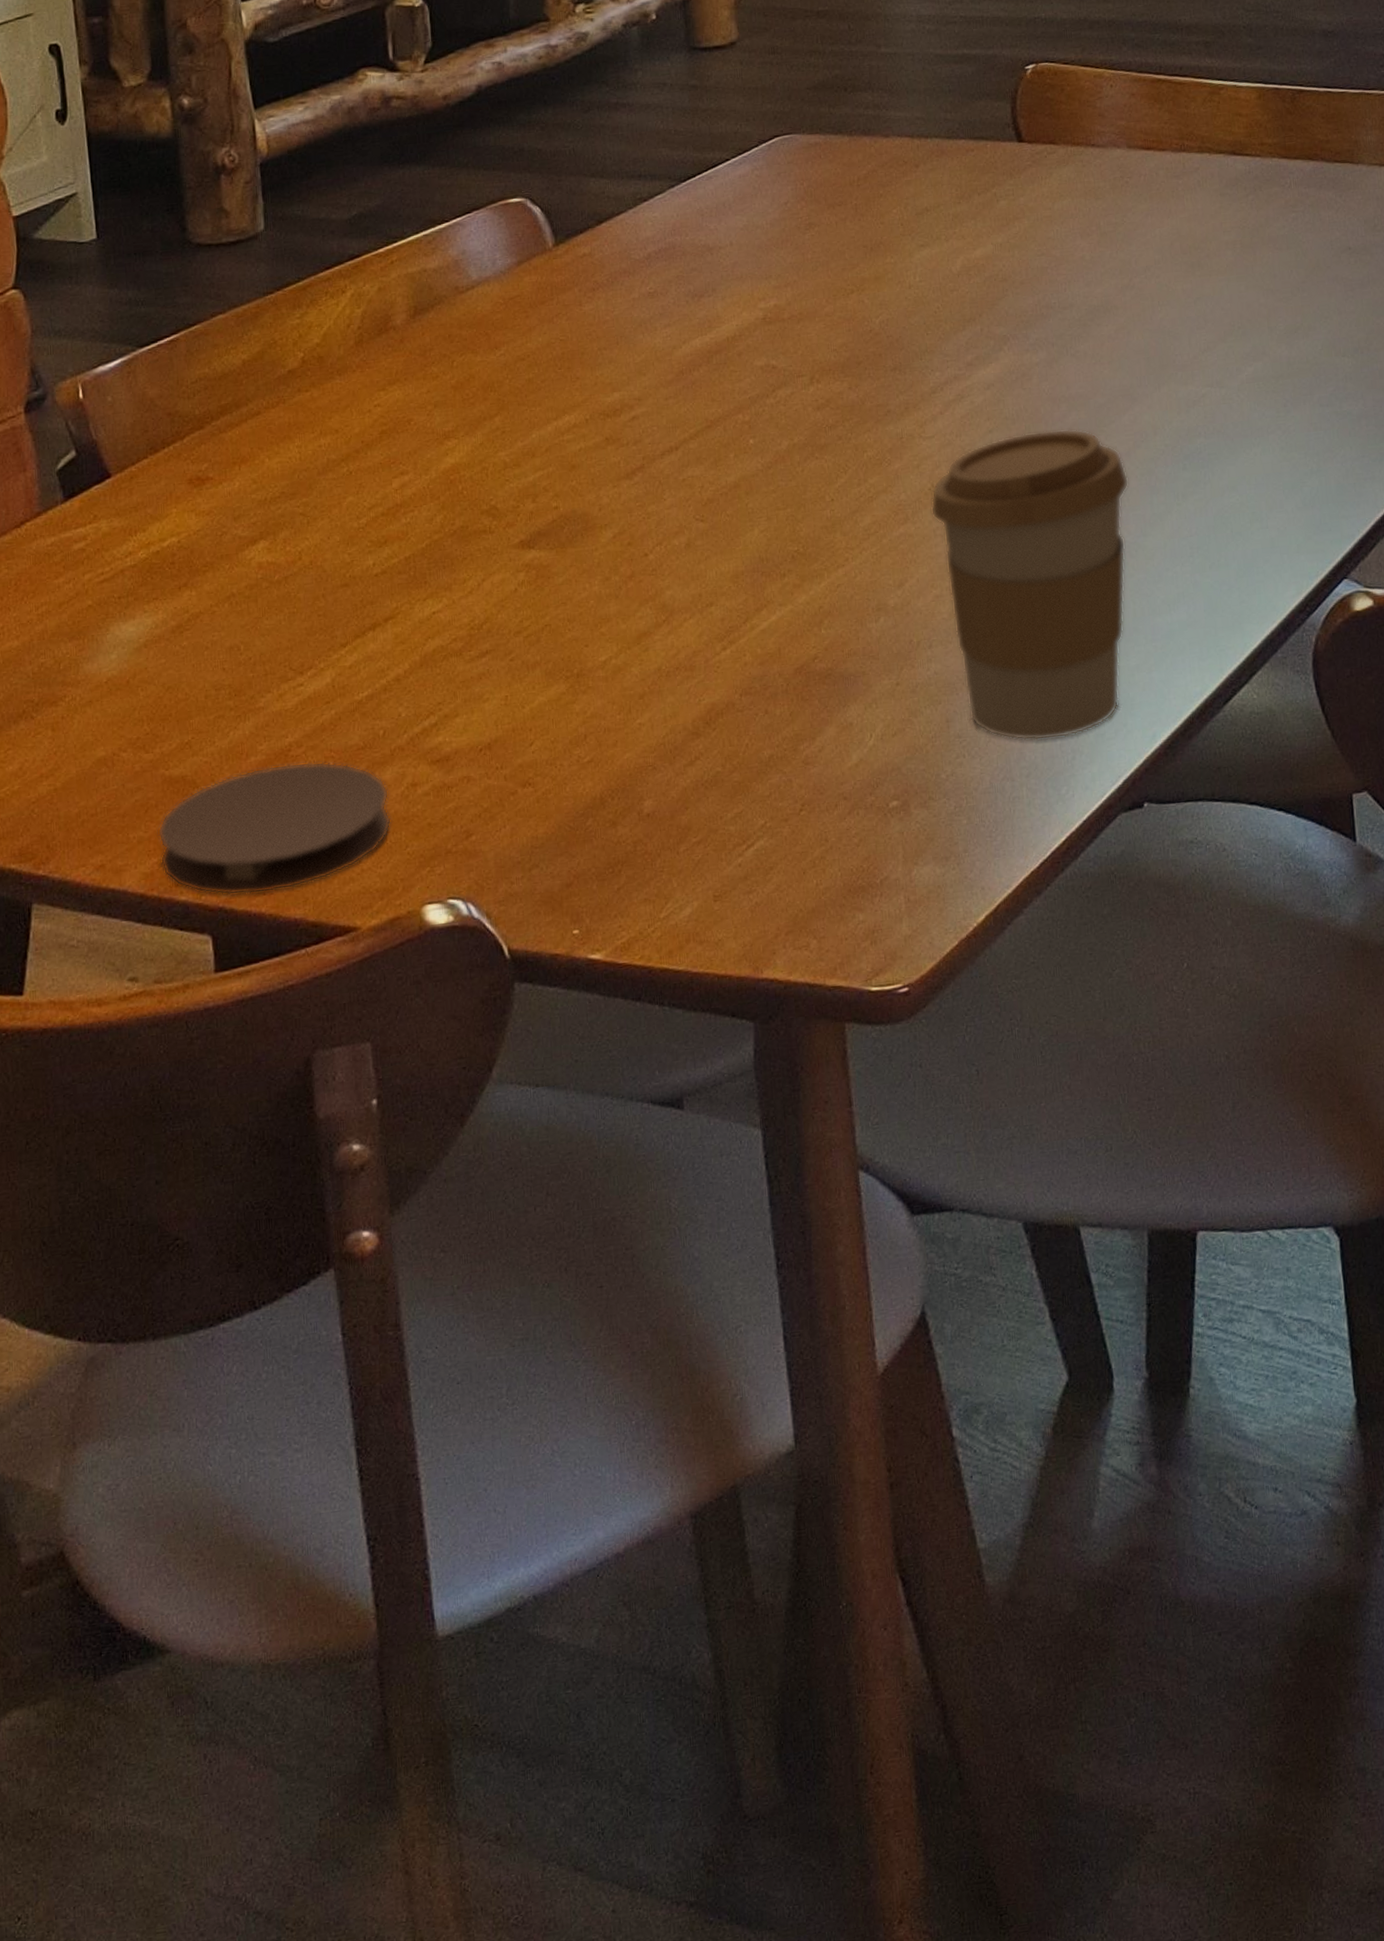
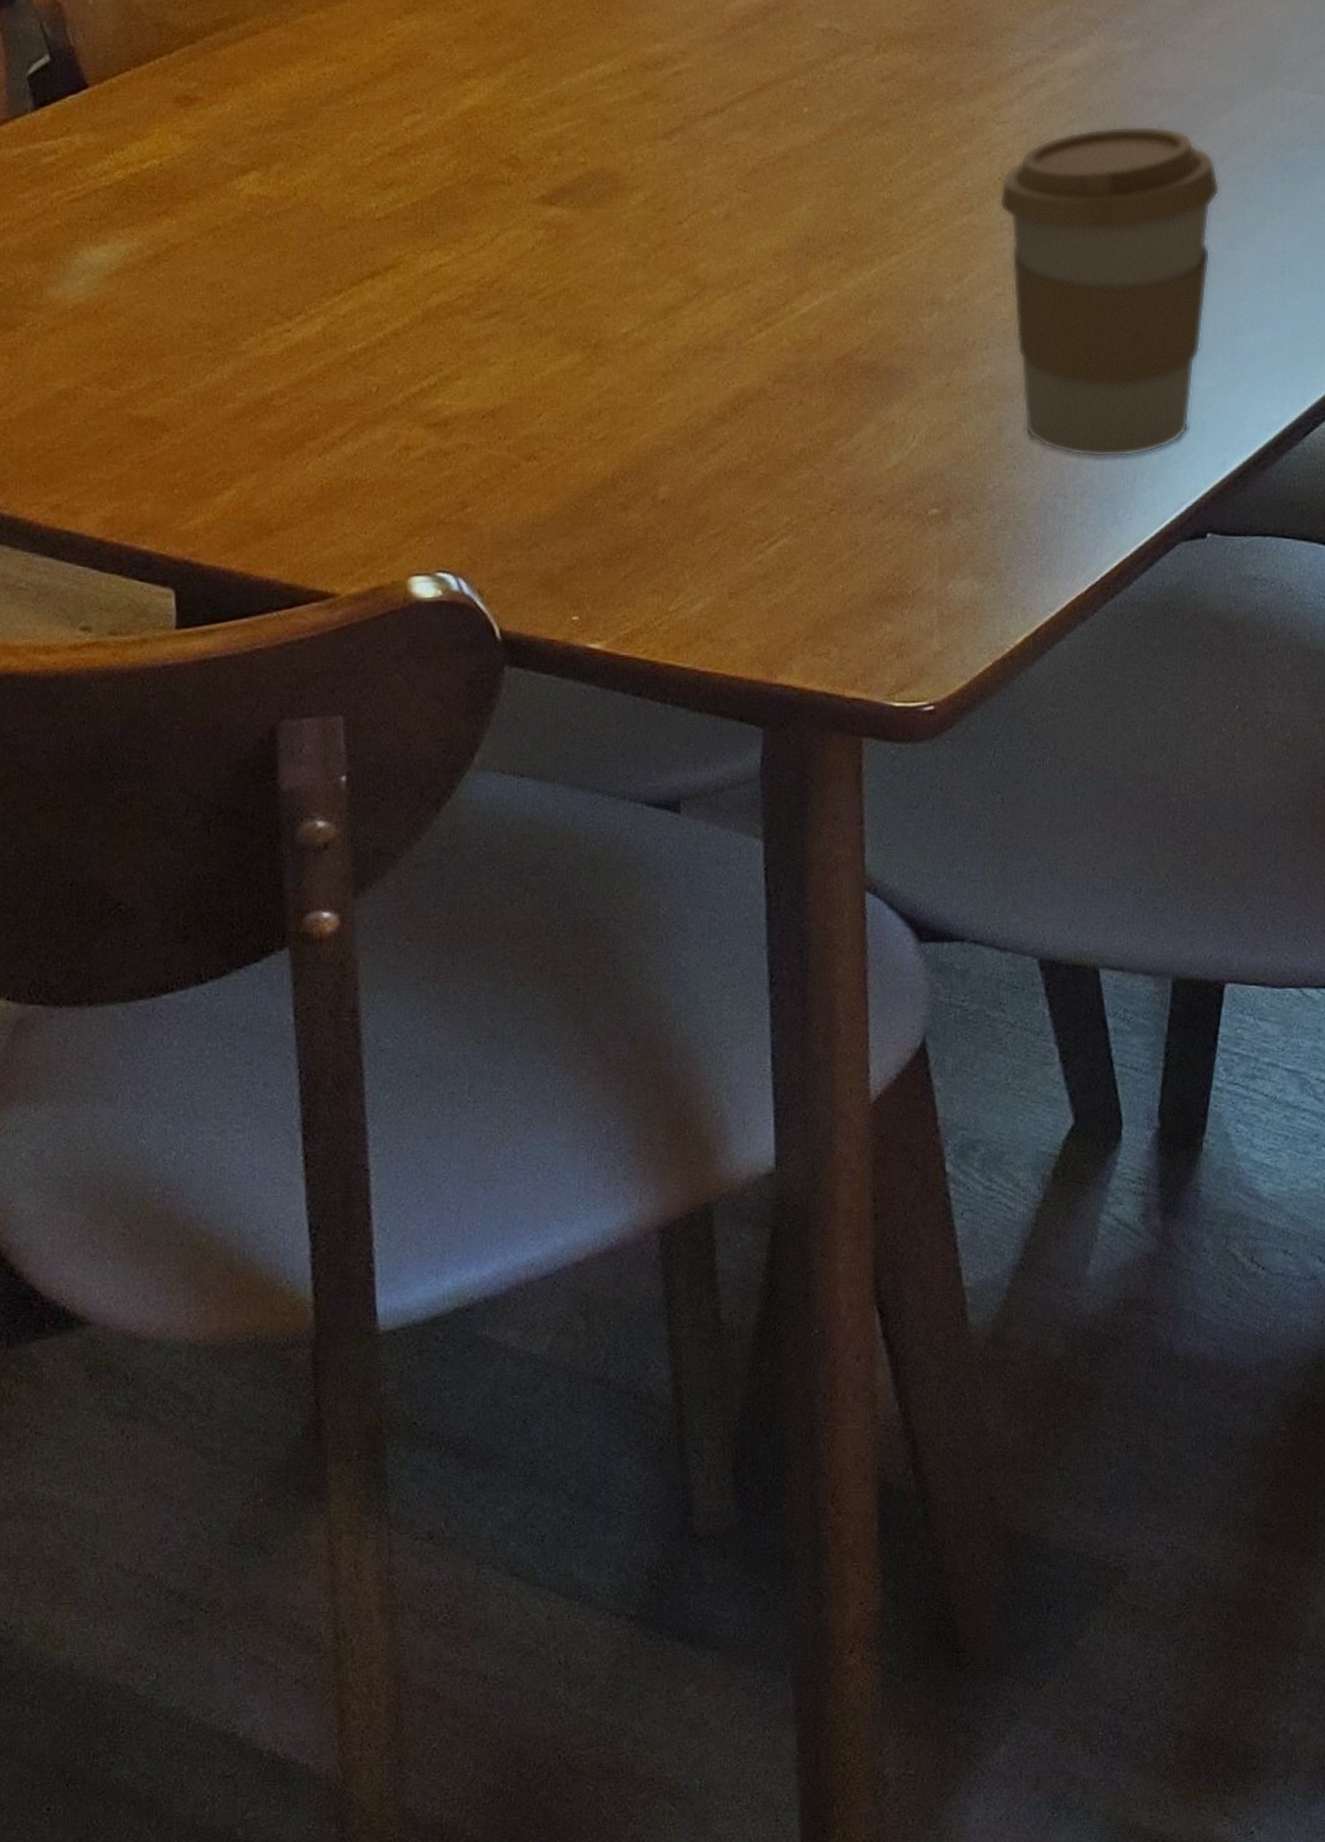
coaster: present [157,761,391,896] -> none [120,413,379,550]

